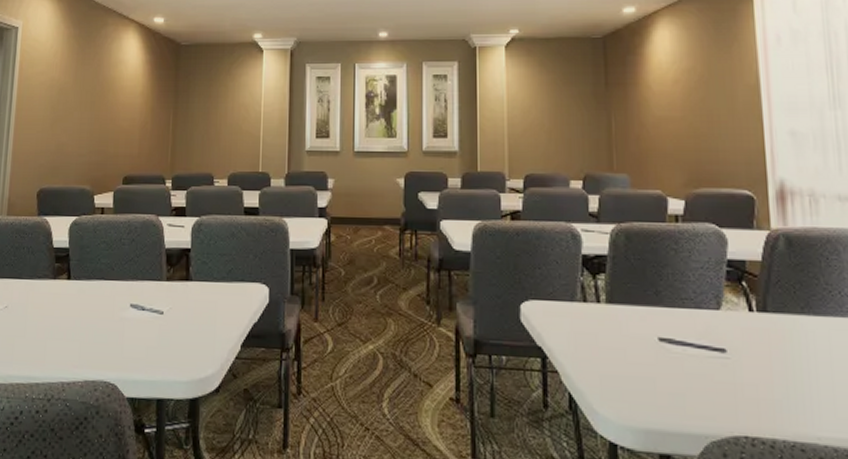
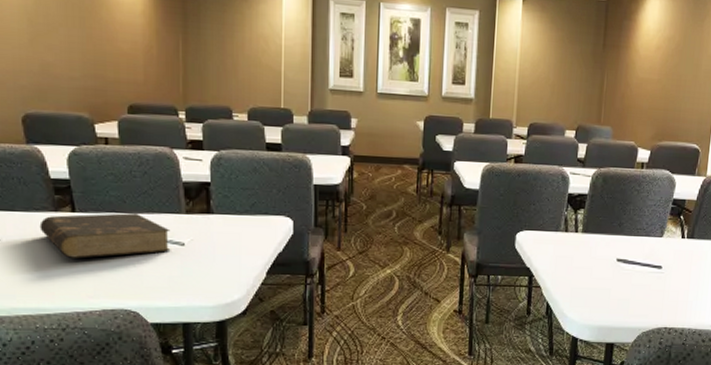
book: none [39,280,152,326] -> present [39,213,171,258]

